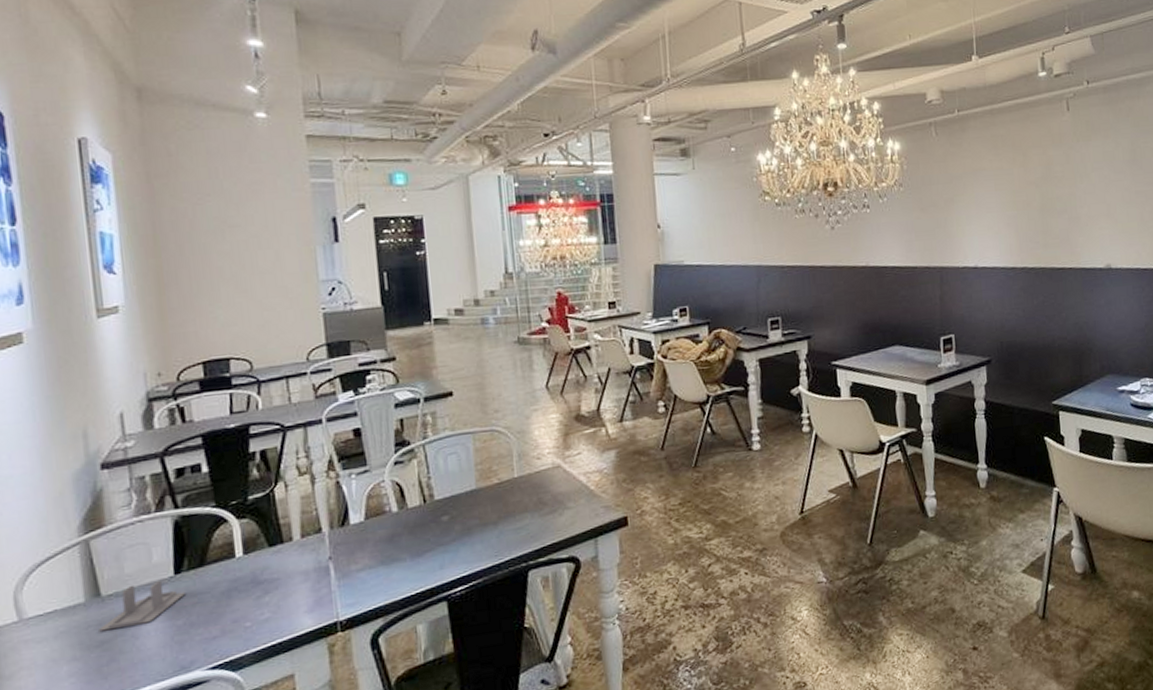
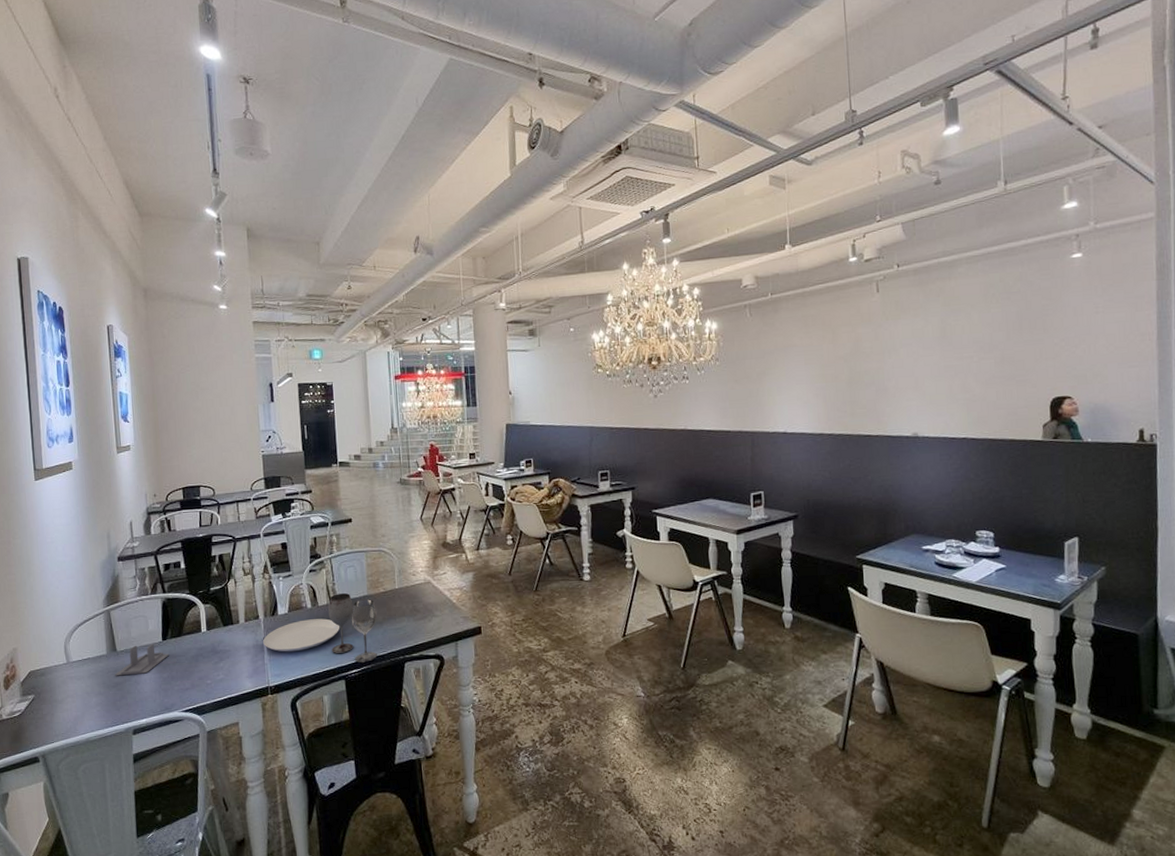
plate: none [328,524,439,574] -> present [263,618,340,652]
wineglass: none [421,488,491,578] -> present [328,593,377,663]

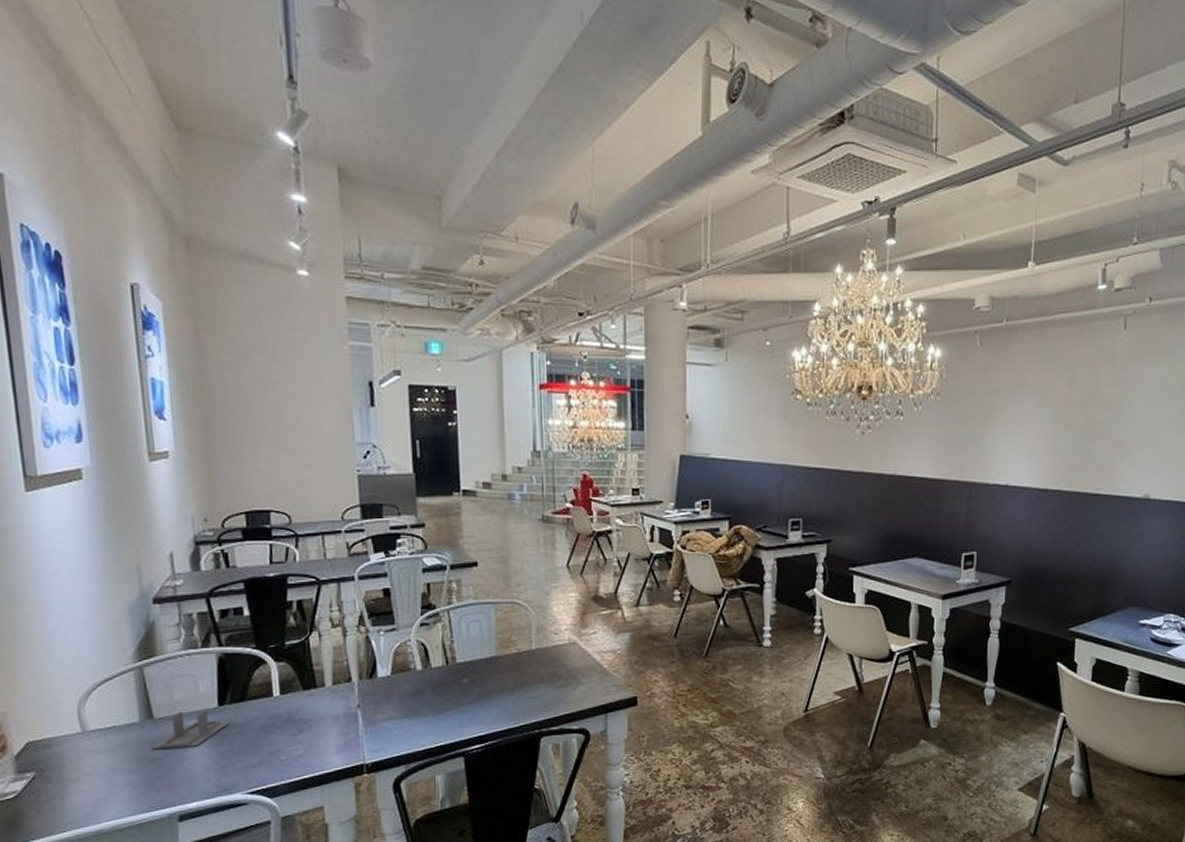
plate: present [263,618,340,652] -> none [357,683,460,723]
wineglass: present [328,593,377,663] -> none [444,653,507,738]

